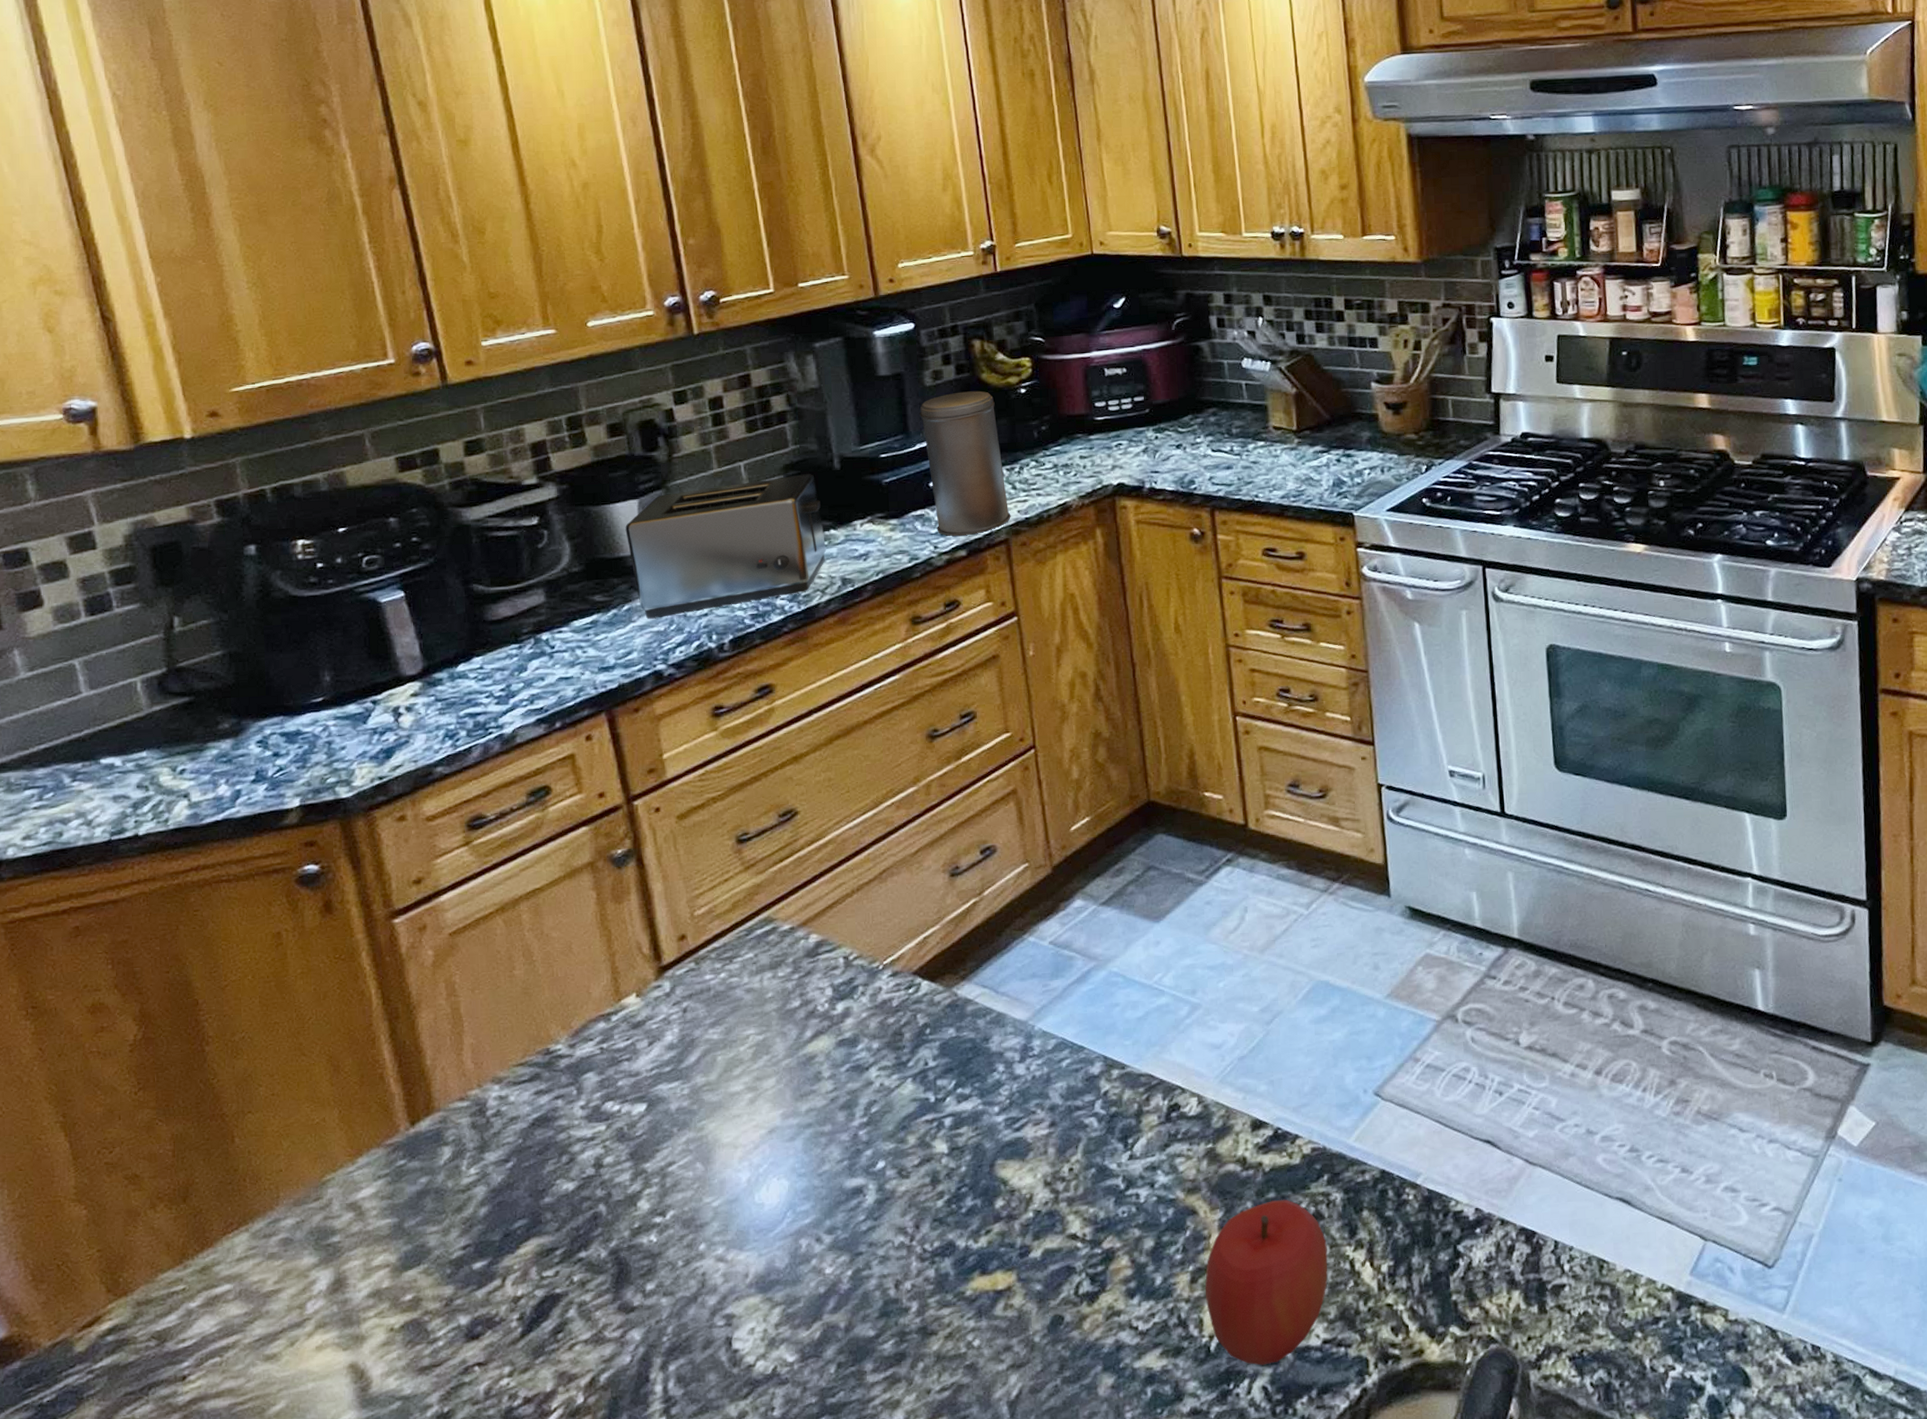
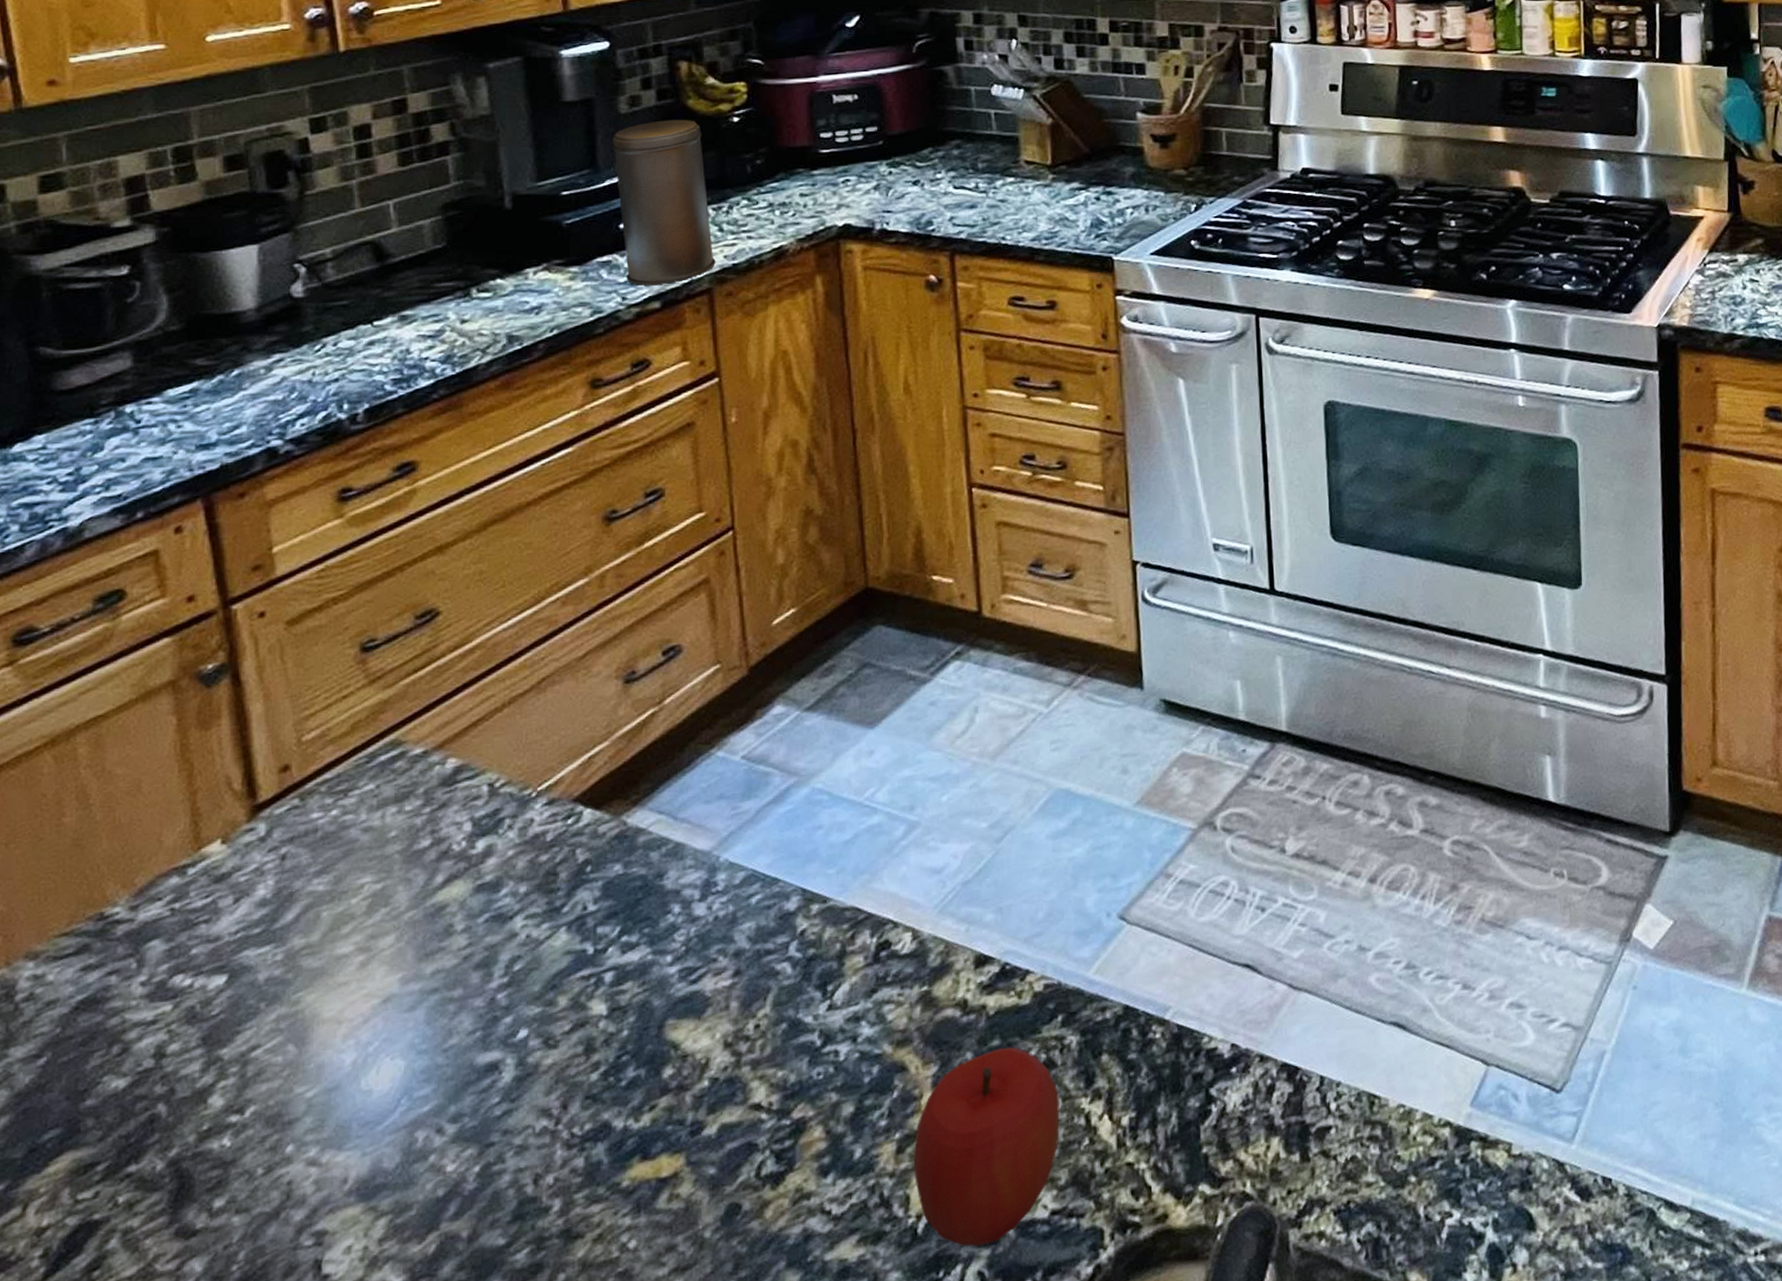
toaster: present [625,474,827,618] -> none [240,214,491,385]

